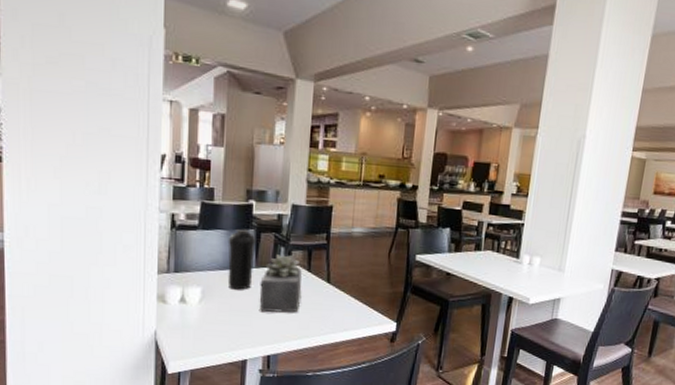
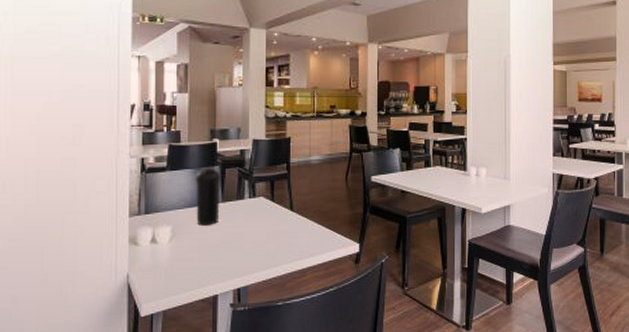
succulent plant: present [258,254,302,313] -> none [227,187,267,246]

